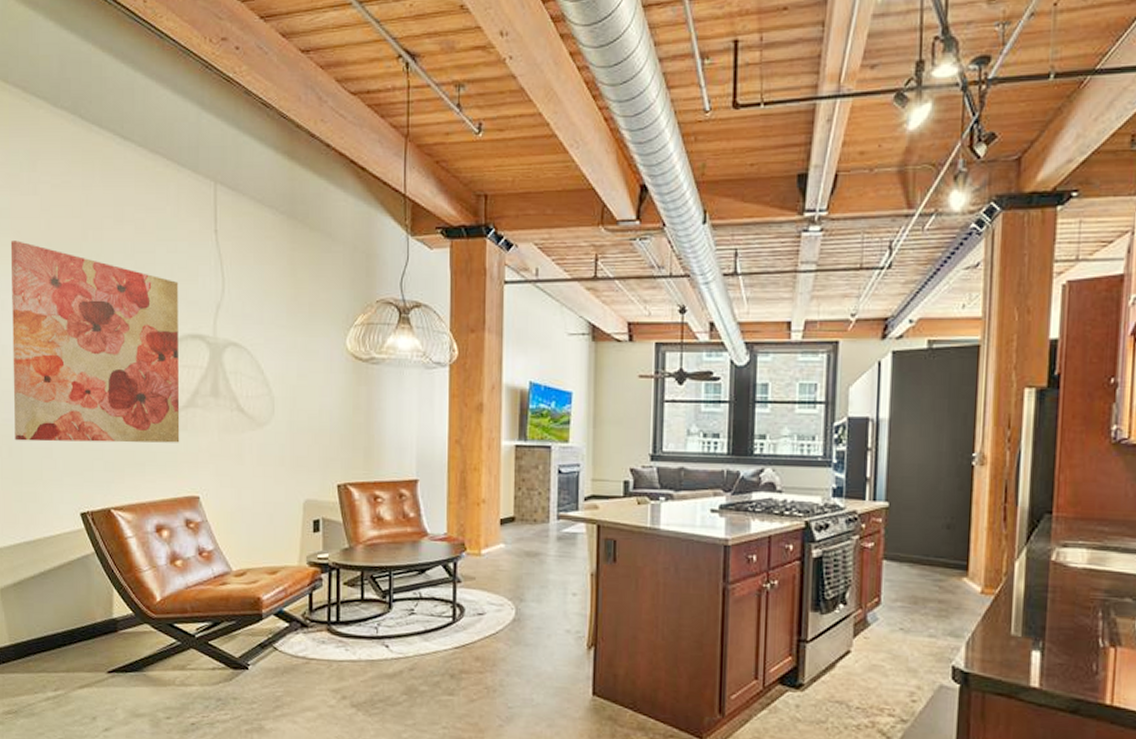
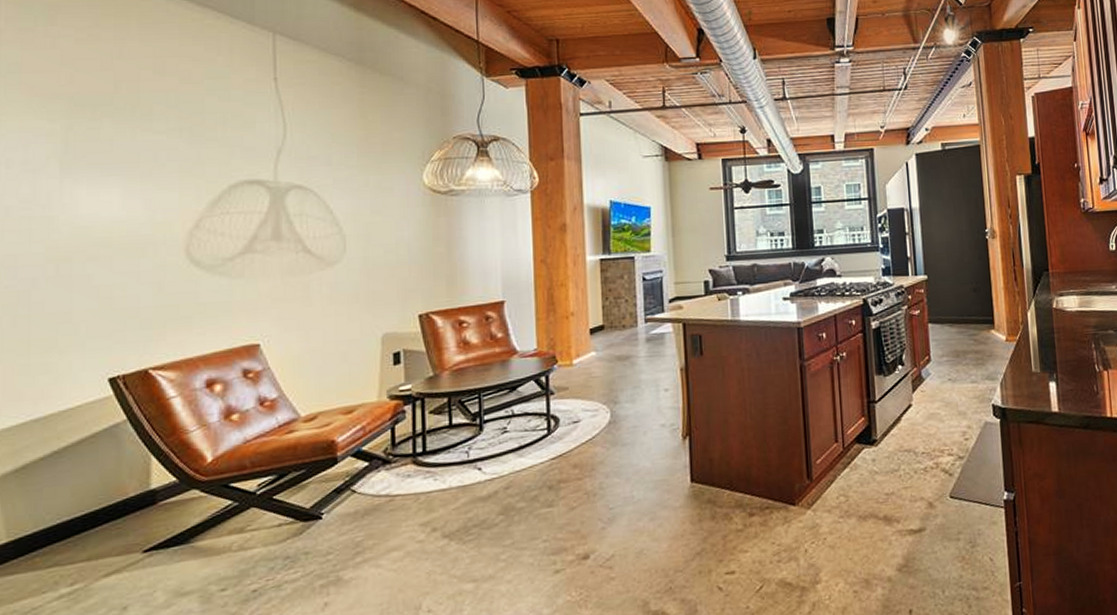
wall art: present [10,241,180,443] -> none [19,96,235,308]

